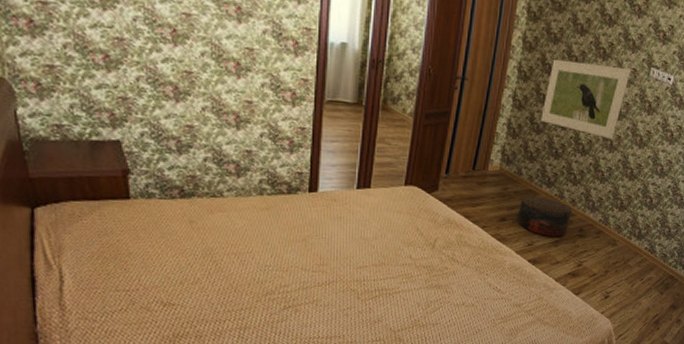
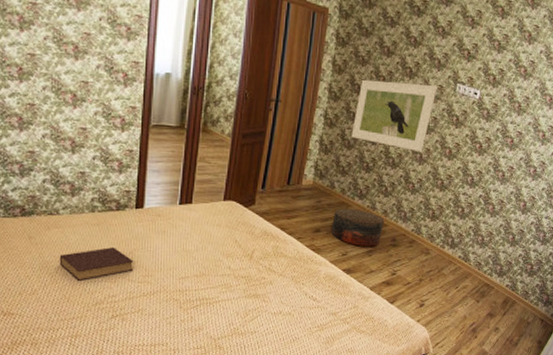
book: none [224,234,308,269] -> present [59,247,134,281]

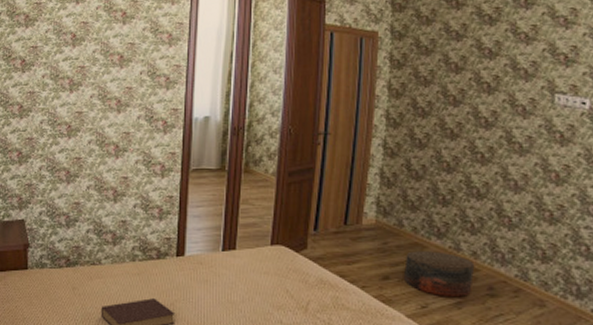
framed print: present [351,79,438,153] -> none [419,98,528,179]

